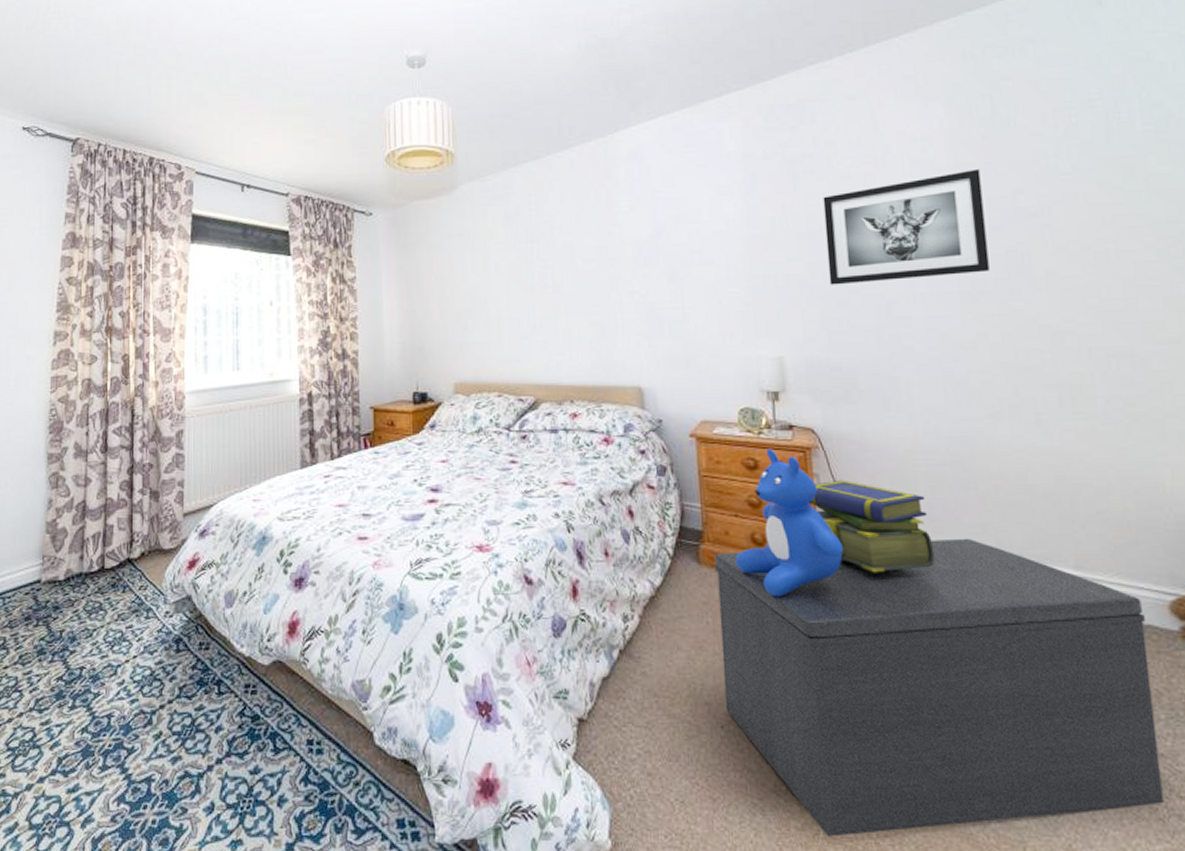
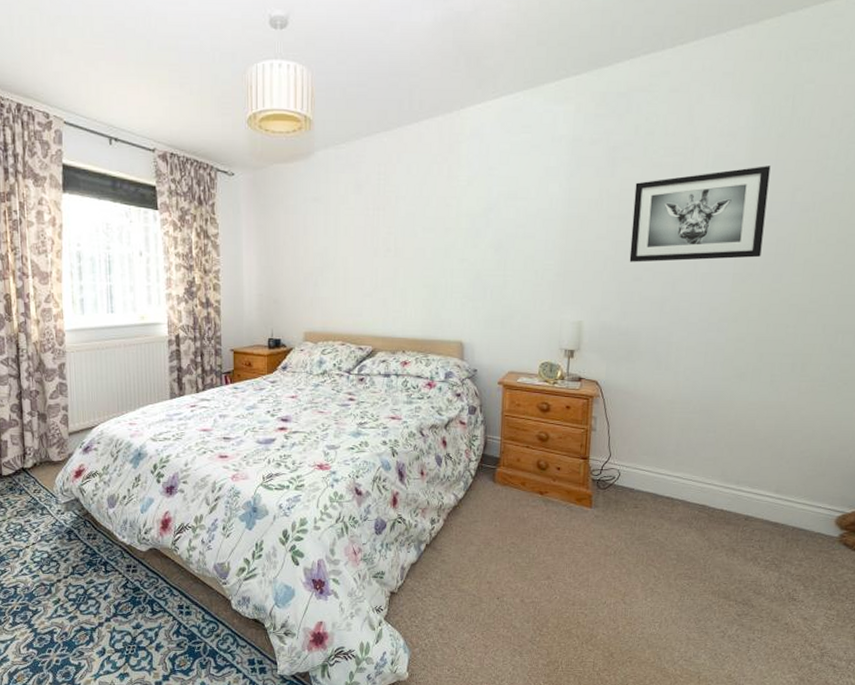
bench: present [714,538,1164,837] -> none [502,468,817,670]
teddy bear: present [735,449,844,598] -> none [522,396,607,509]
stack of books: present [809,479,935,573] -> none [586,421,675,492]

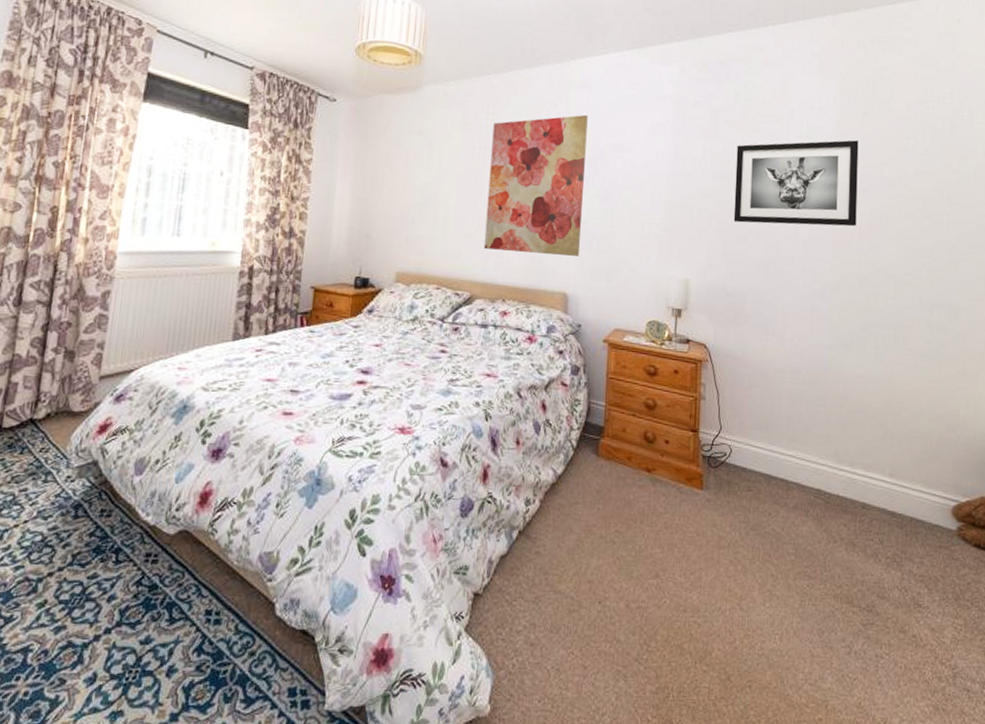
wall art: none [383,165,480,307] -> present [484,114,588,256]

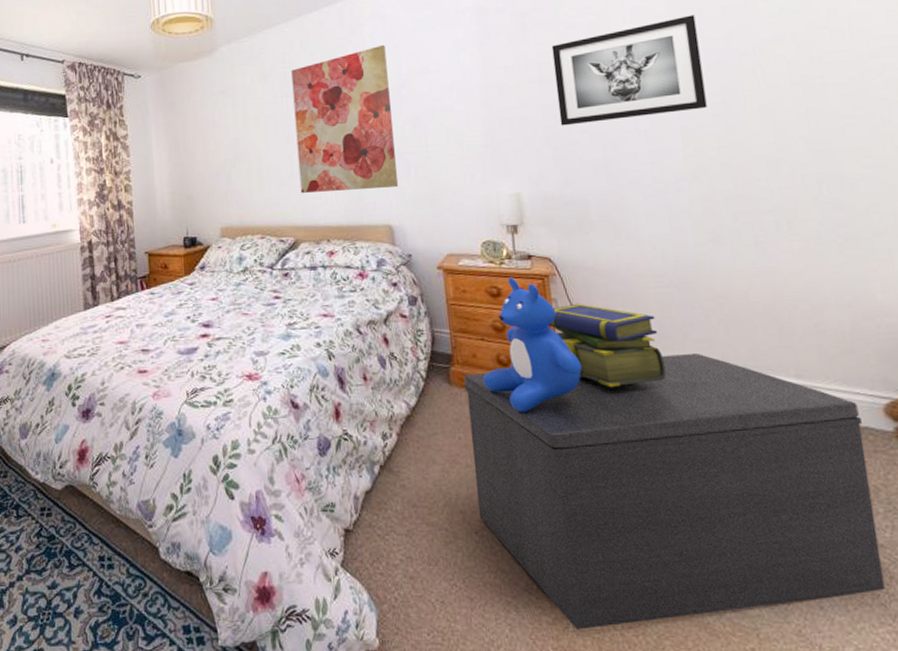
bench: none [604,446,934,699] -> present [464,352,885,630]
teddy bear: none [628,358,718,489] -> present [482,277,583,413]
stack of books: none [695,390,788,472] -> present [549,303,666,388]

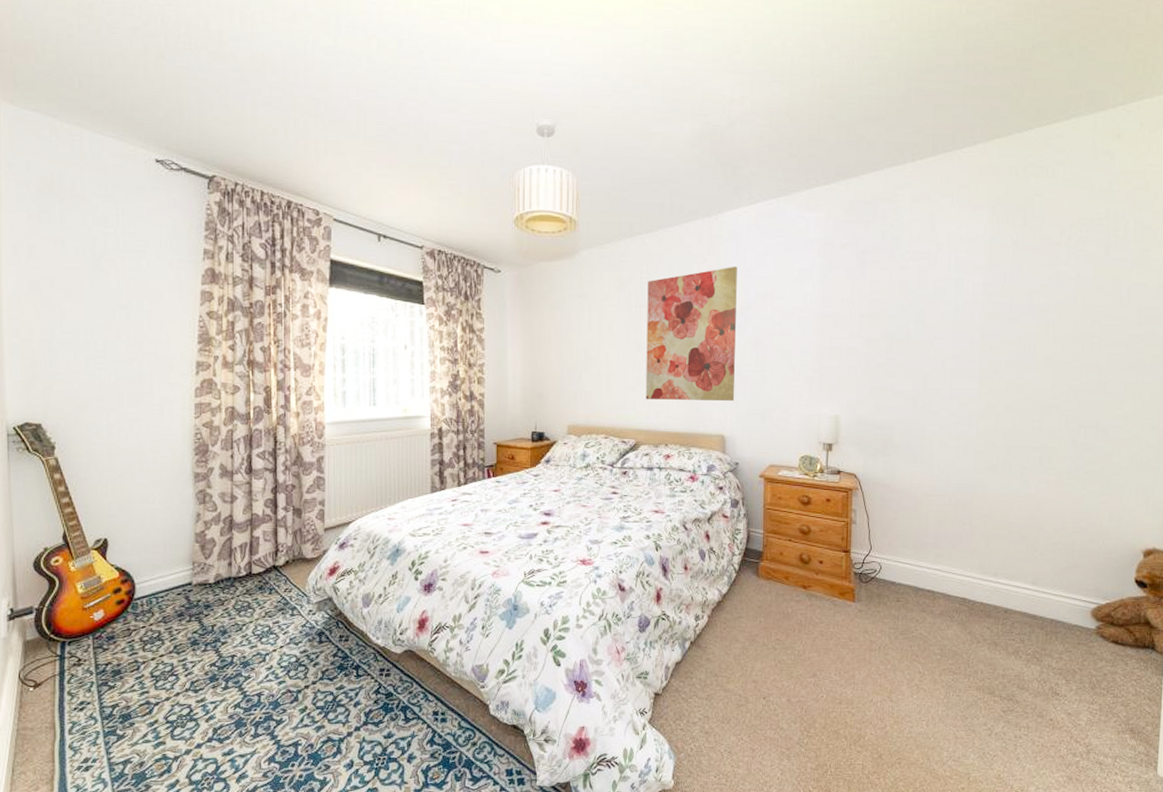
bench: present [464,352,885,630] -> none [768,560,1074,774]
teddy bear: present [482,277,583,413] -> none [785,489,869,603]
stack of books: present [549,303,666,388] -> none [847,514,935,586]
wall art: present [551,15,707,126] -> none [881,270,1008,359]

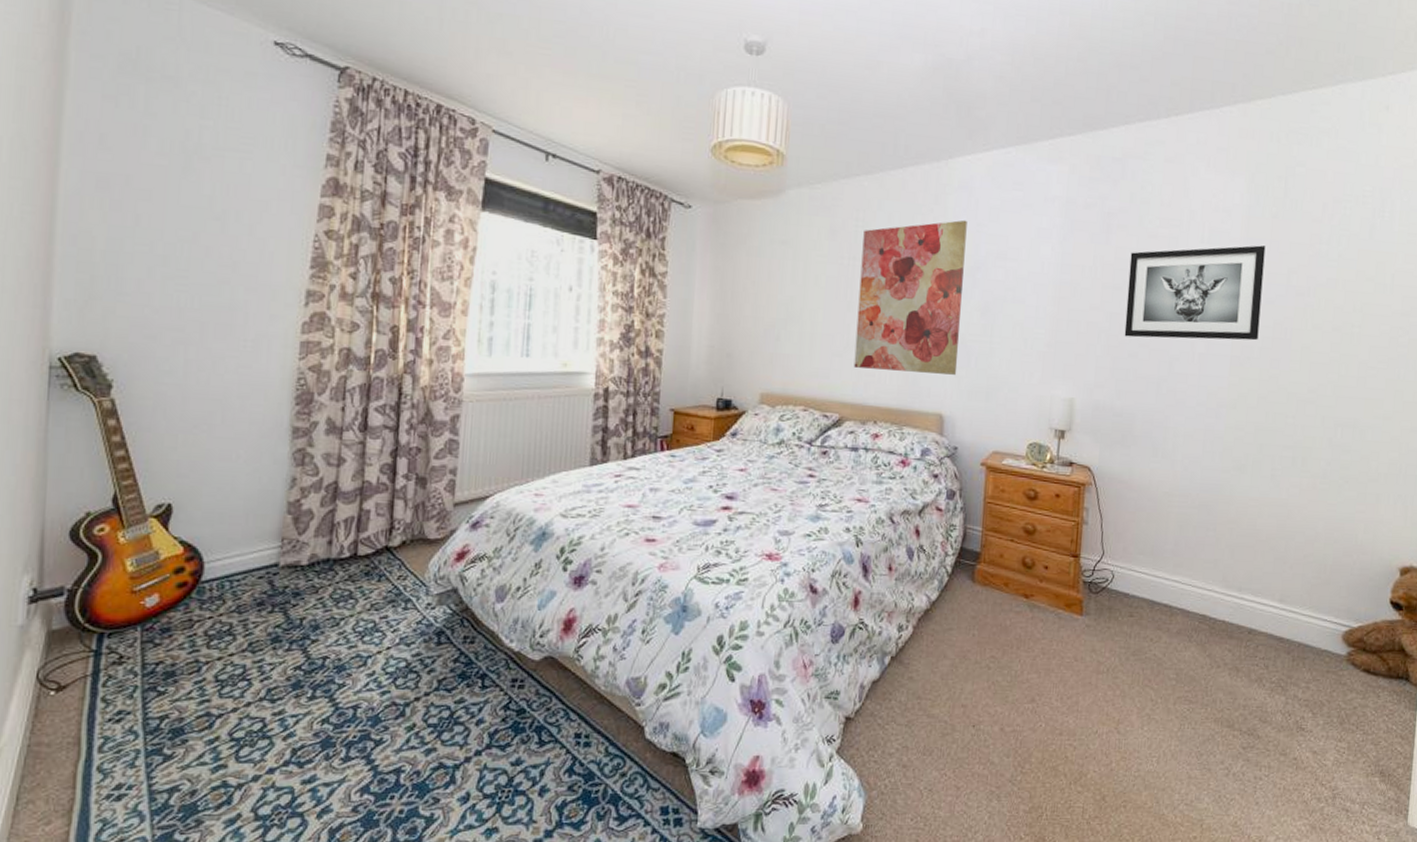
wall art: none [881,270,1008,359] -> present [1124,245,1266,341]

